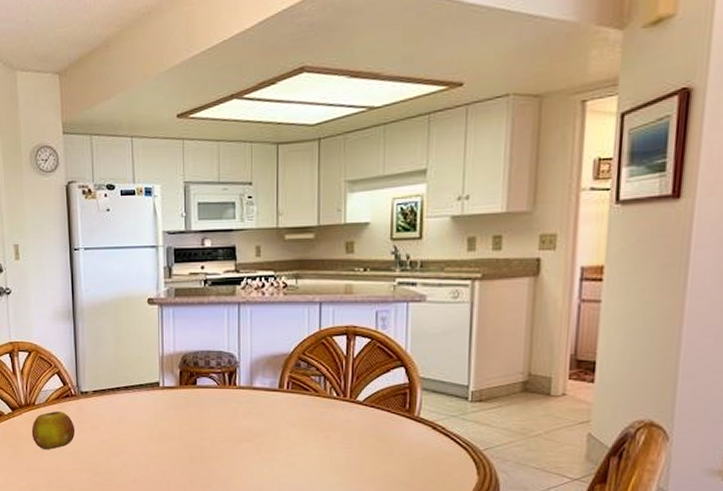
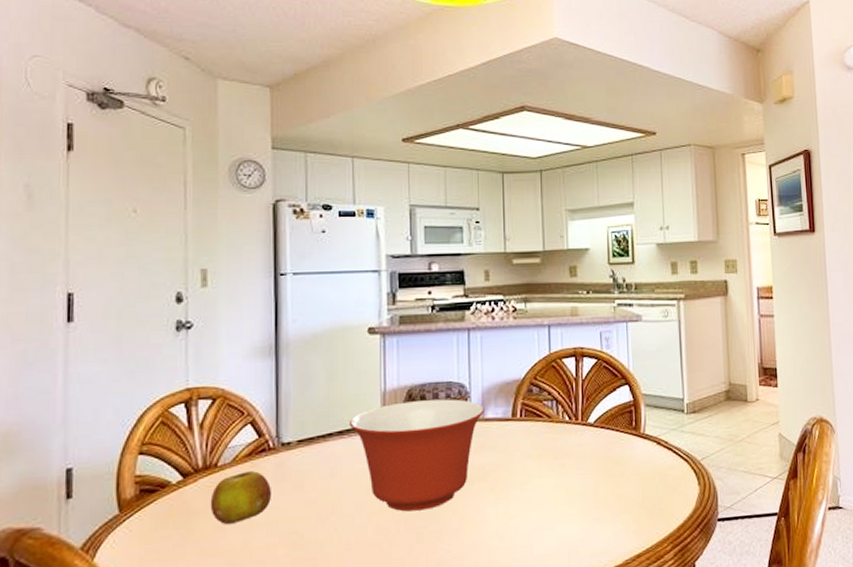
mixing bowl: none [134,366,253,460] -> present [350,399,485,512]

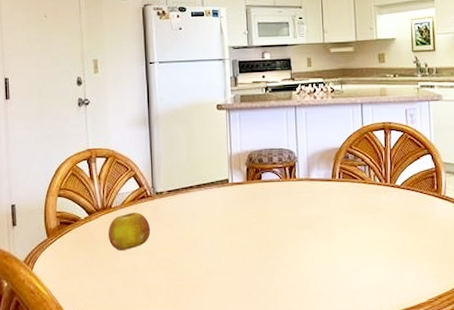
mixing bowl: present [350,399,485,512] -> none [205,162,310,249]

